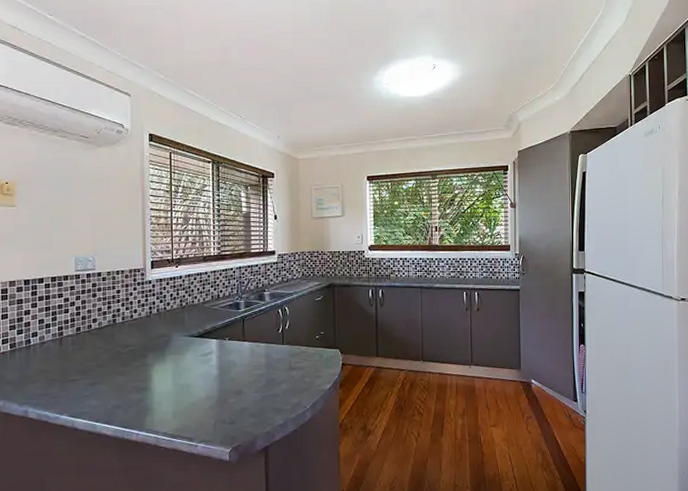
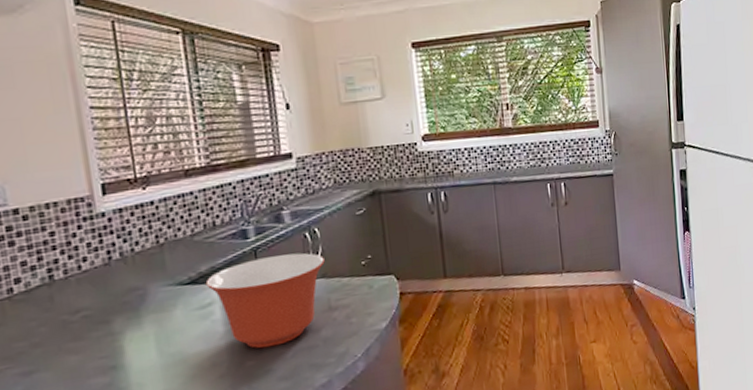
mixing bowl: none [208,324,290,391] -> present [205,253,325,349]

